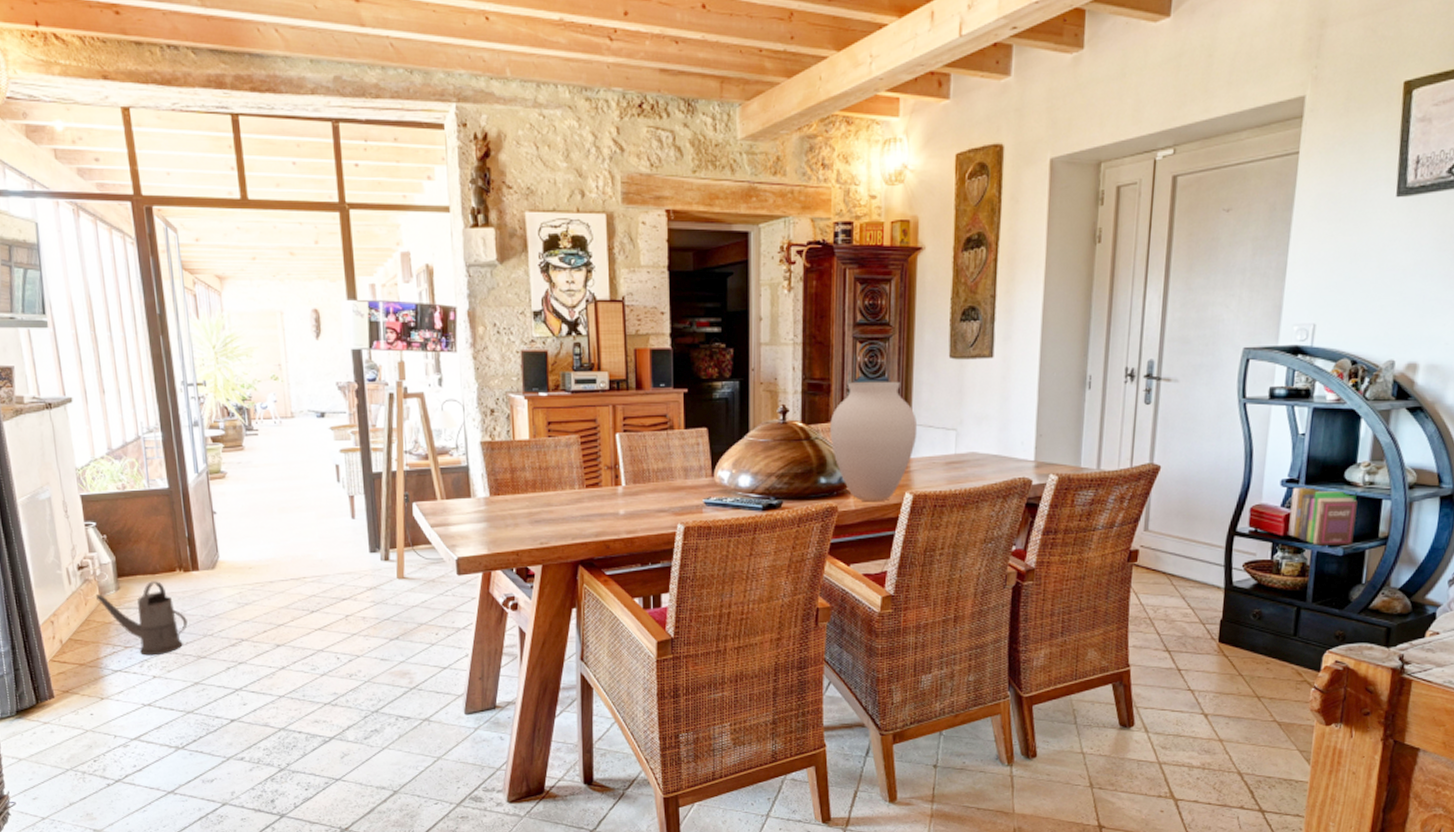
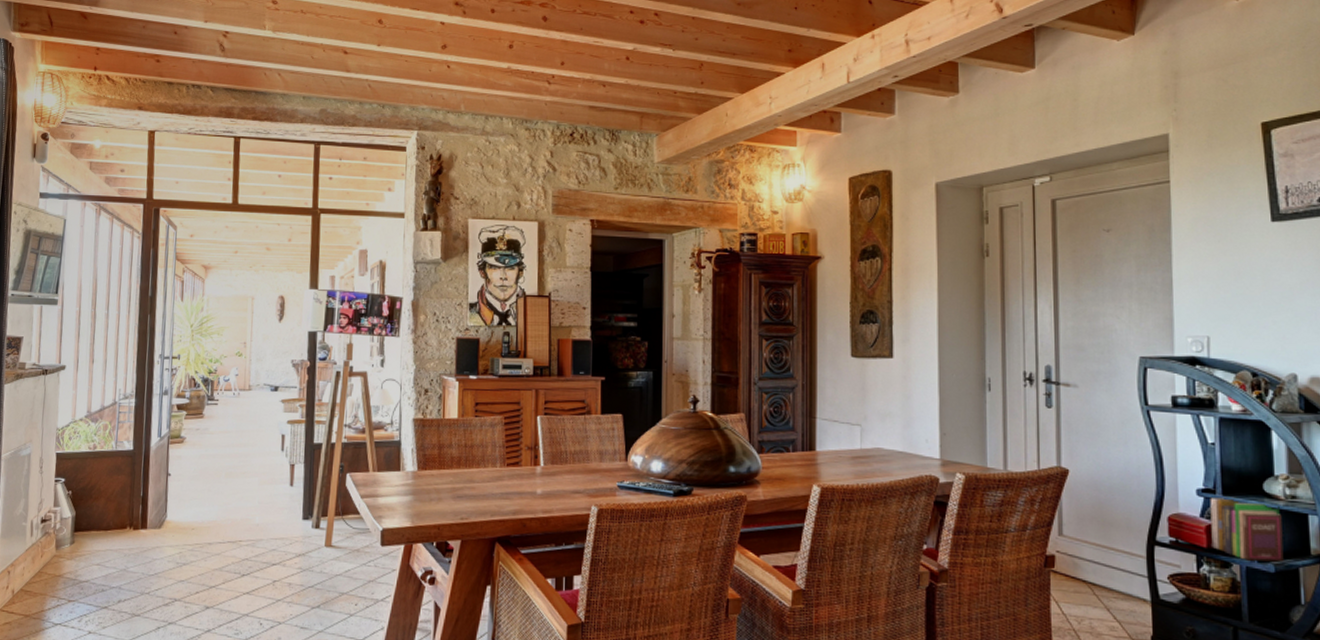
watering can: present [96,581,188,656] -> none [52,537,129,611]
vase: present [830,381,918,502] -> none [738,375,823,493]

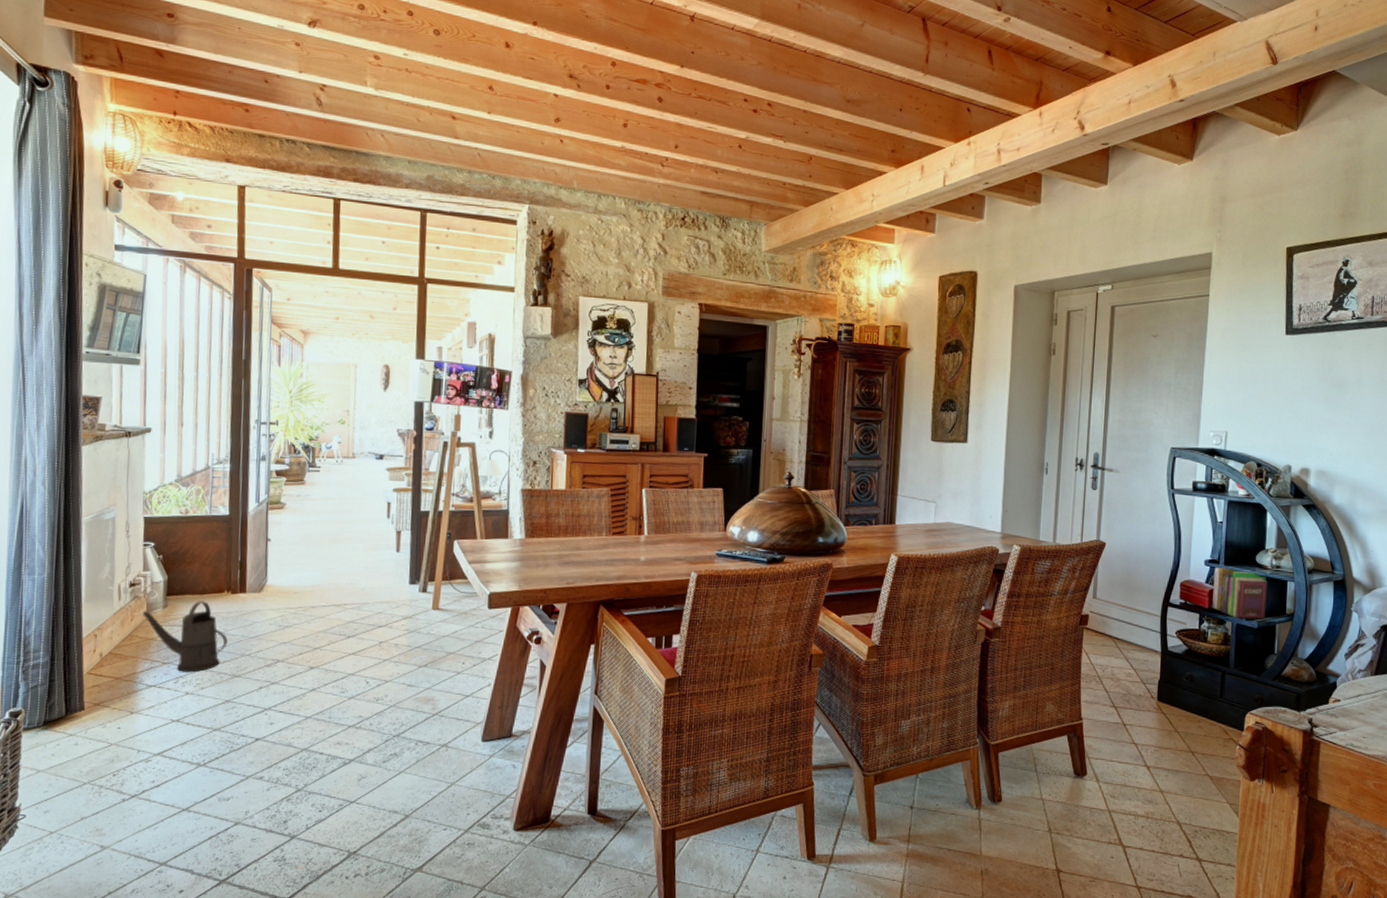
watering can: none [52,537,129,611] -> present [143,601,228,673]

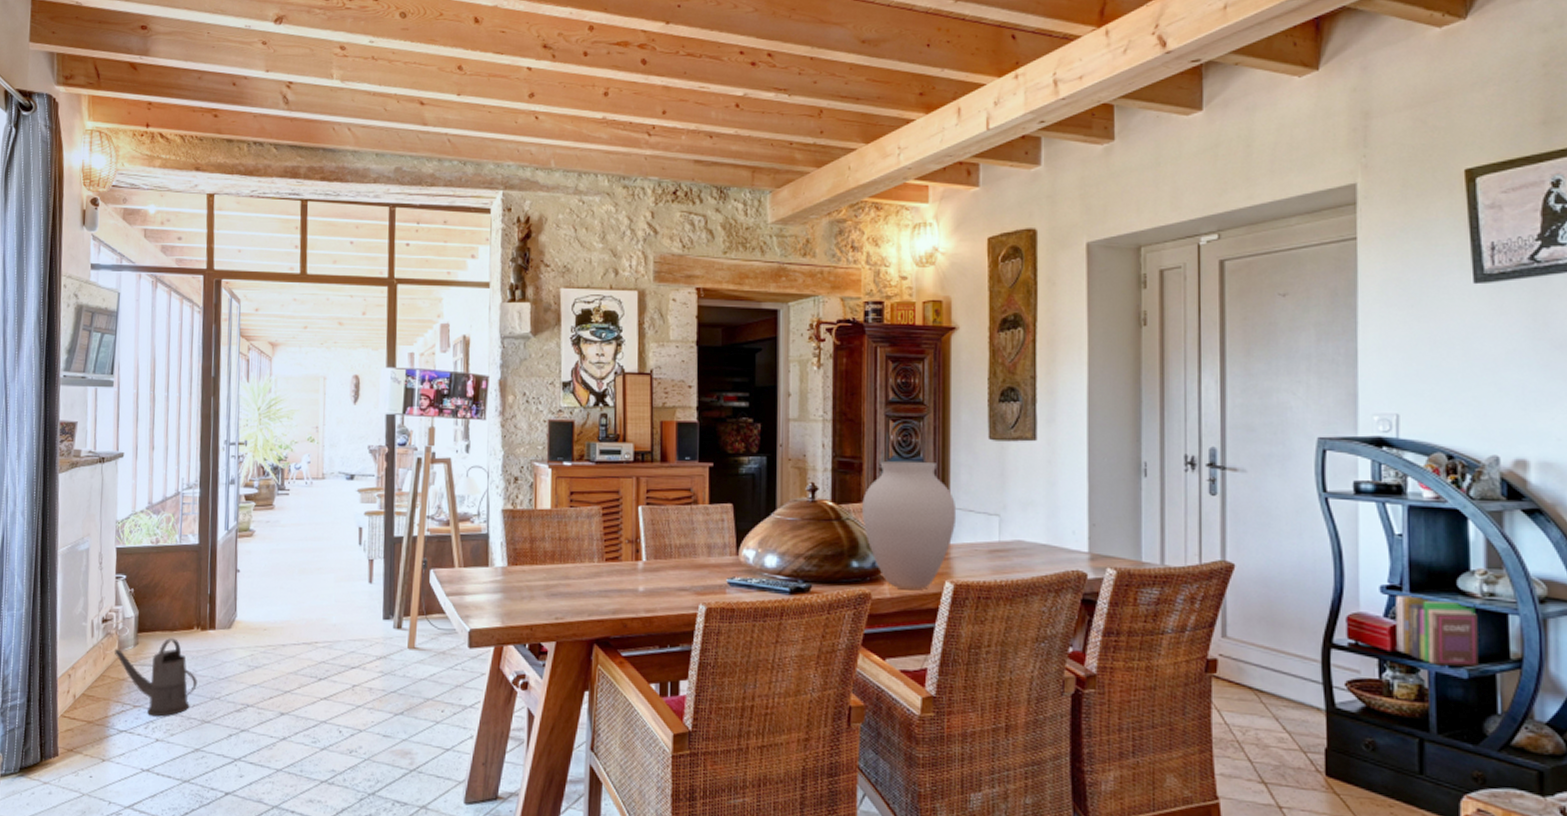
vase: none [828,456,903,561] -> present [862,460,957,590]

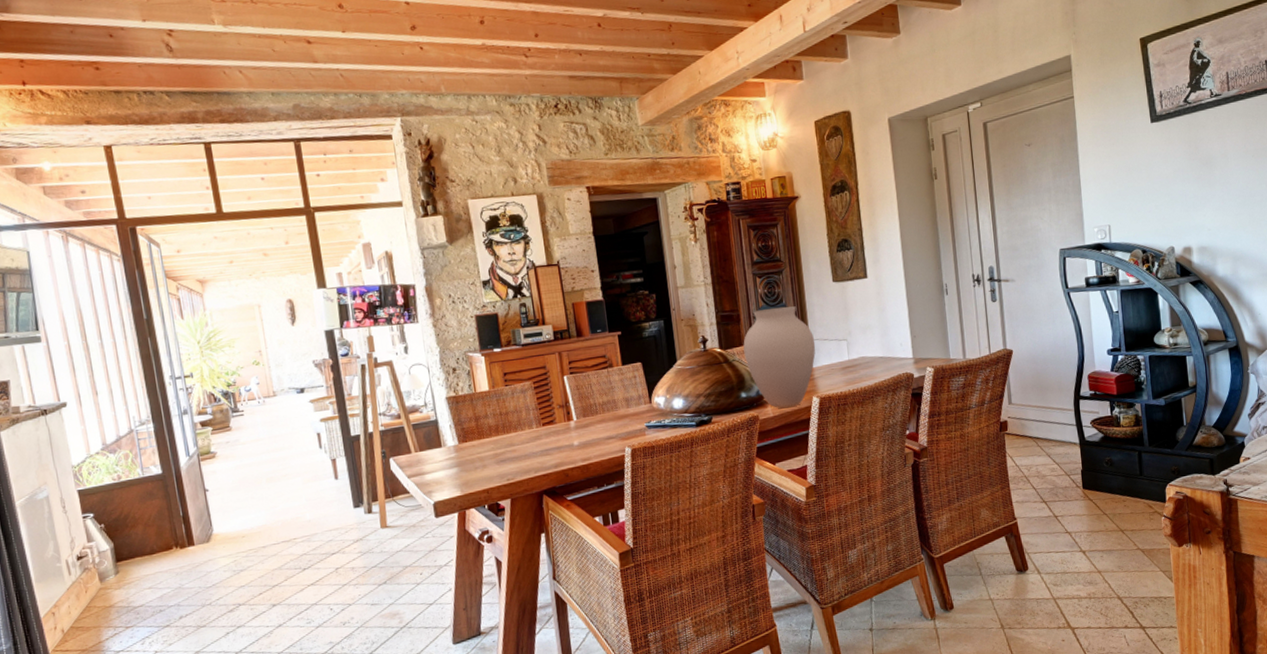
watering can: present [115,638,197,717] -> none [96,560,186,633]
books: present [1395,595,1479,667] -> none [1117,353,1171,399]

